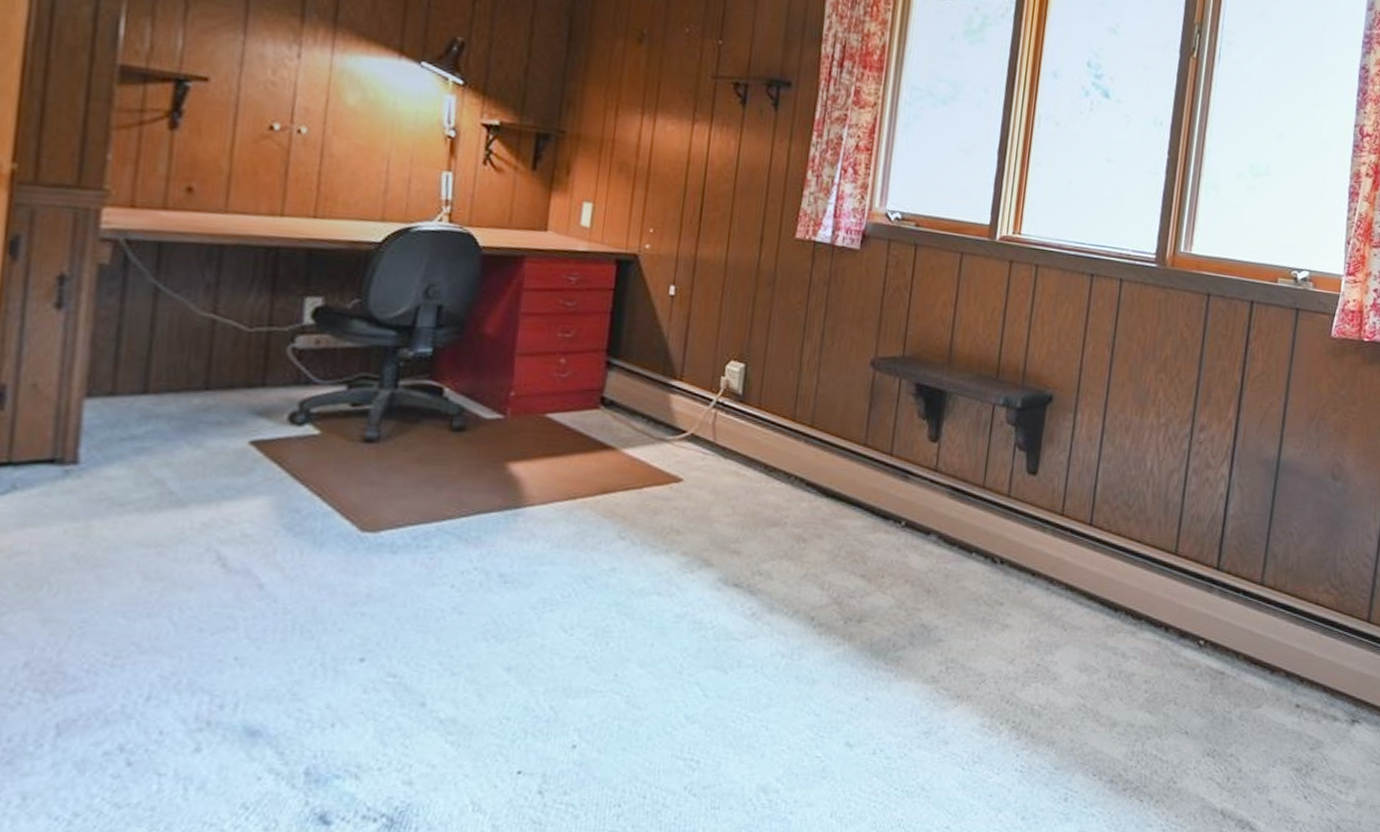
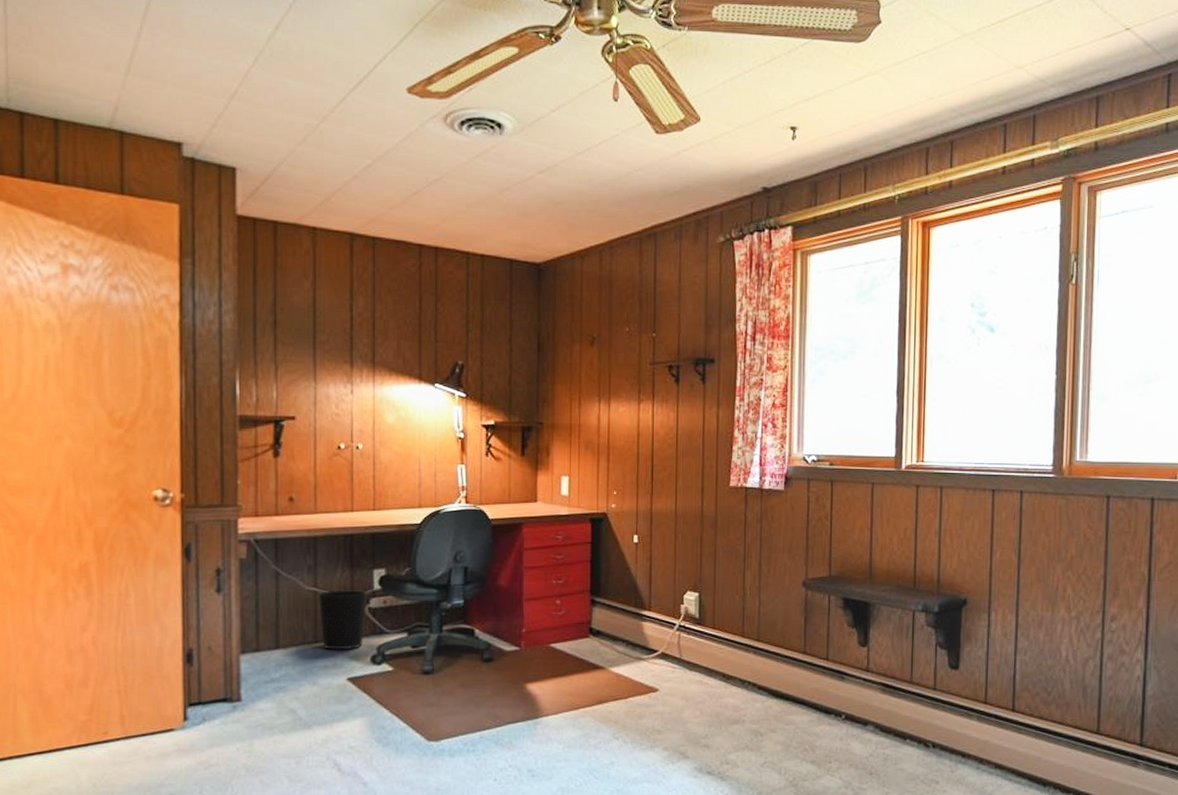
wastebasket: none [217,318,293,403] -> present [317,589,367,650]

